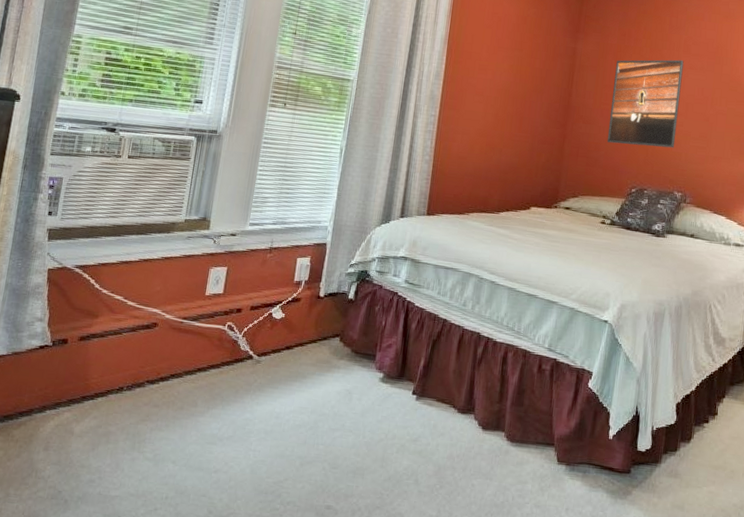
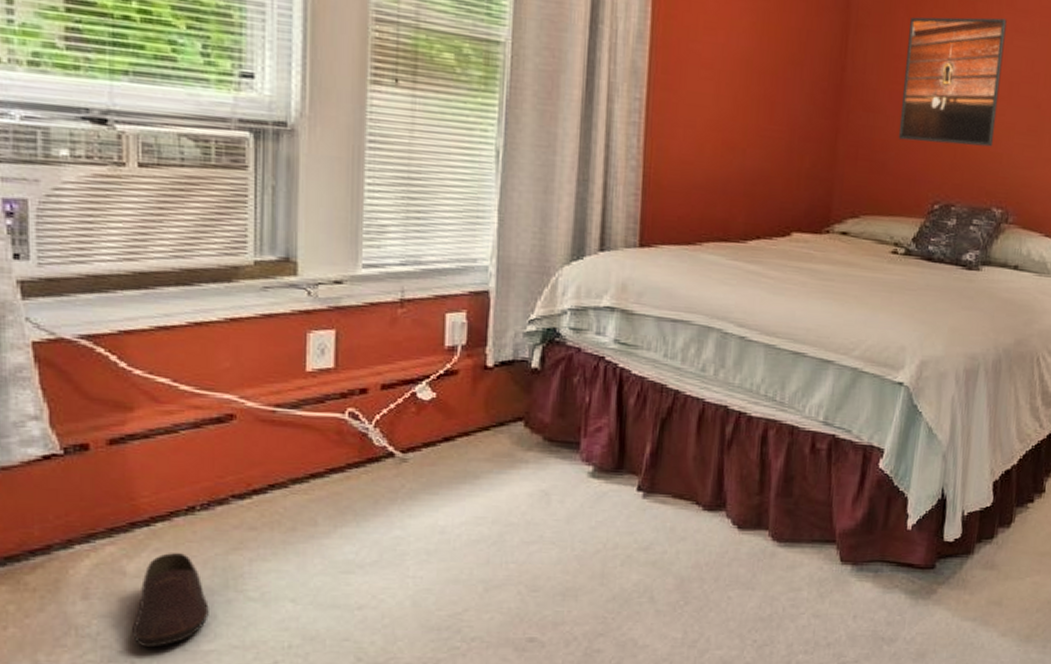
shoe: none [69,420,120,491] -> present [132,553,209,648]

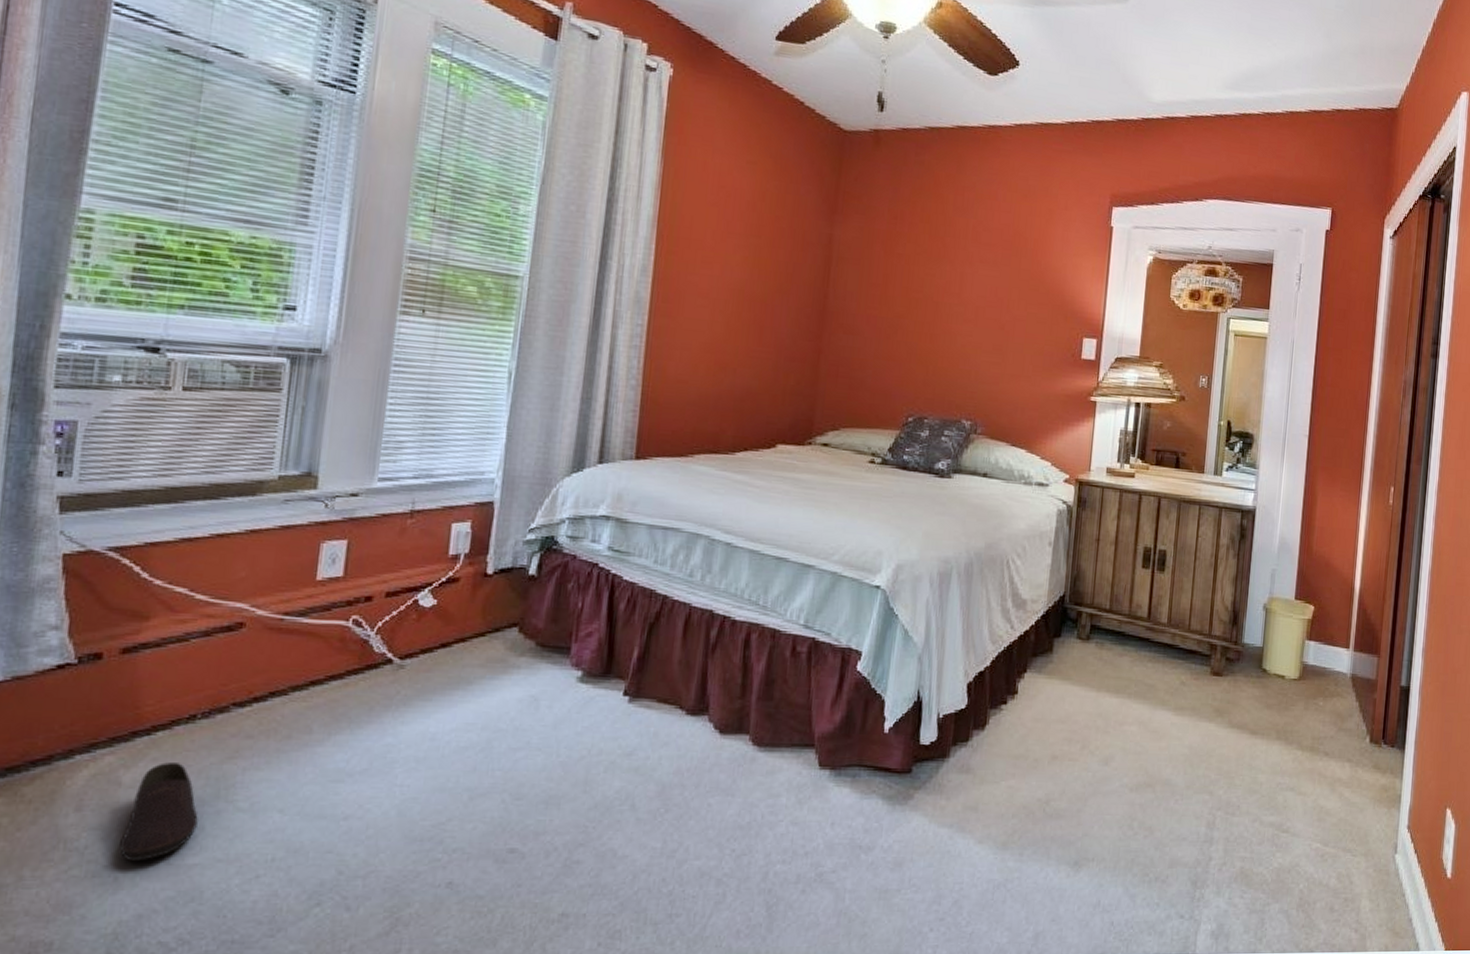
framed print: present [898,16,1007,147] -> none [875,250,972,365]

